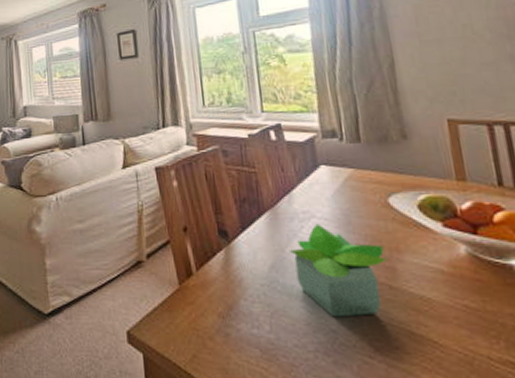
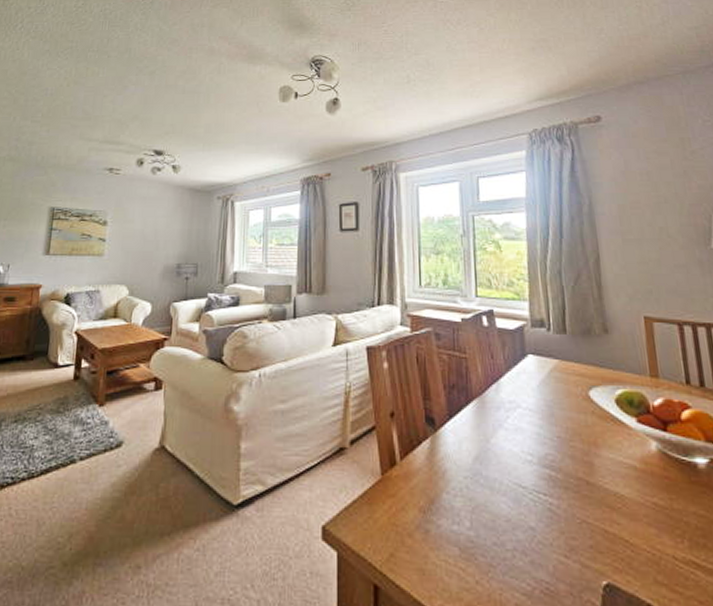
potted plant: present [290,223,387,318] -> none [495,414,585,514]

